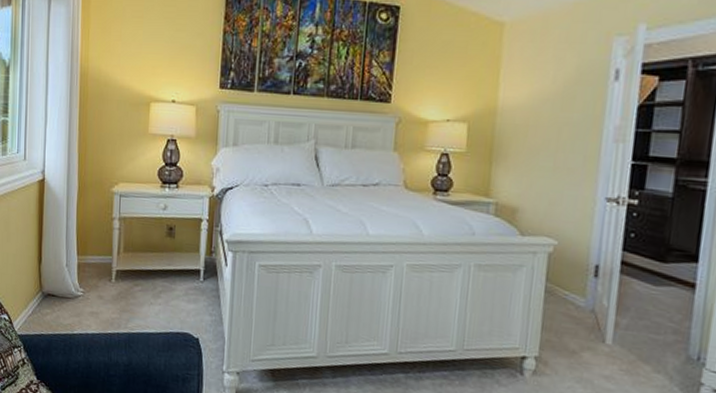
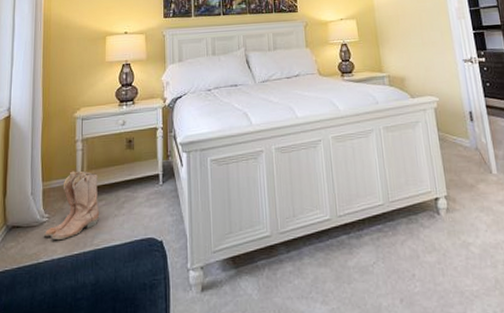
boots: none [78,249,135,317] -> present [43,171,99,241]

